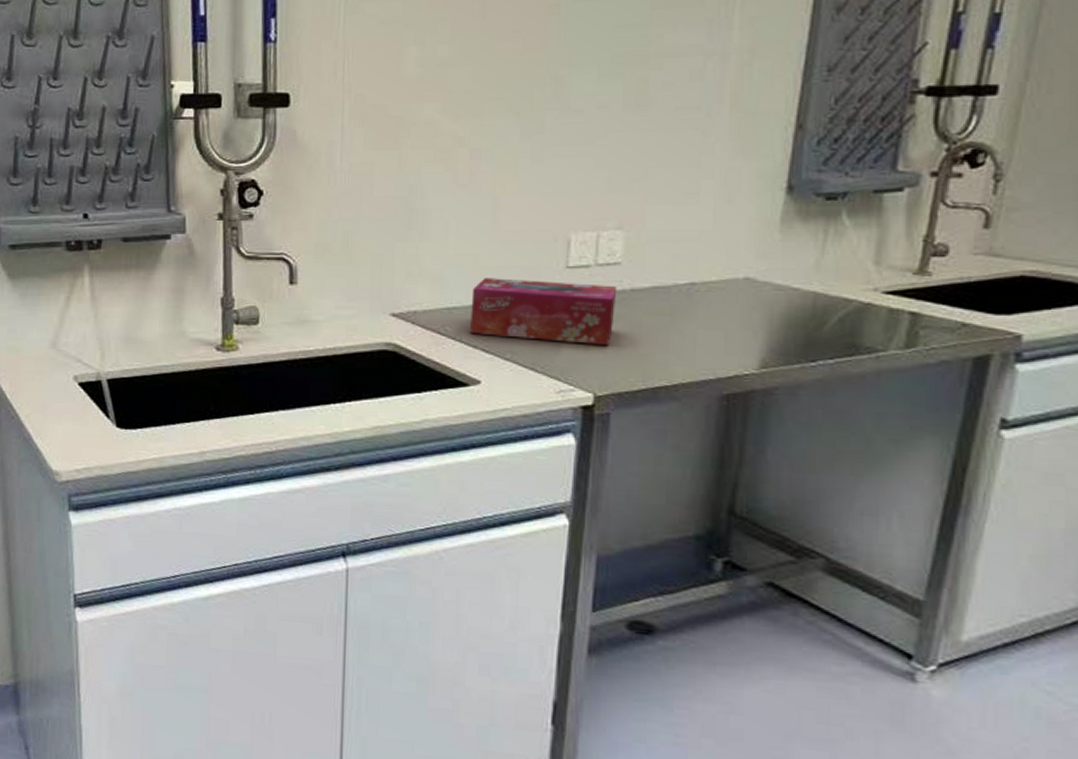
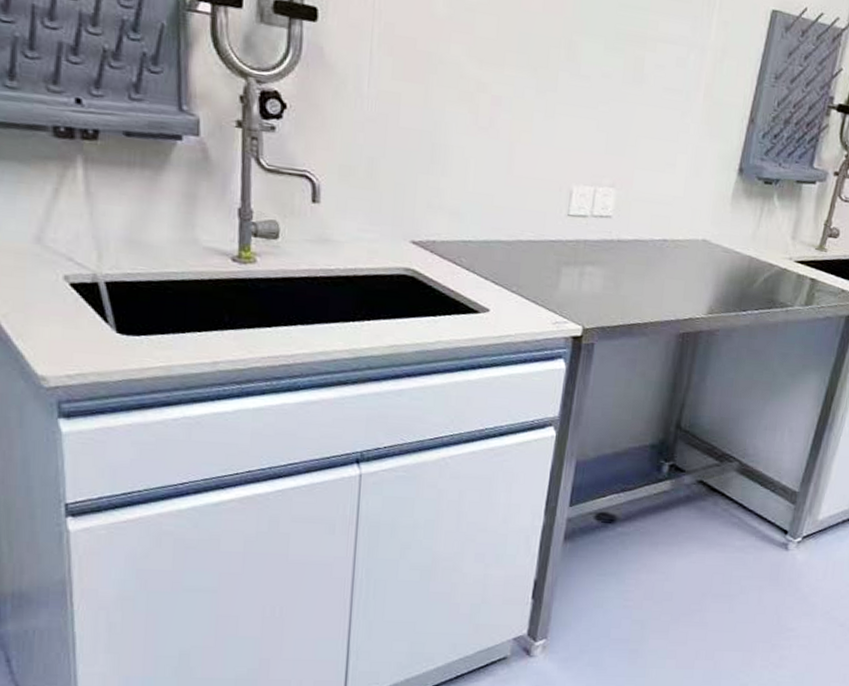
tissue box: present [470,278,618,346] -> none [483,217,608,287]

